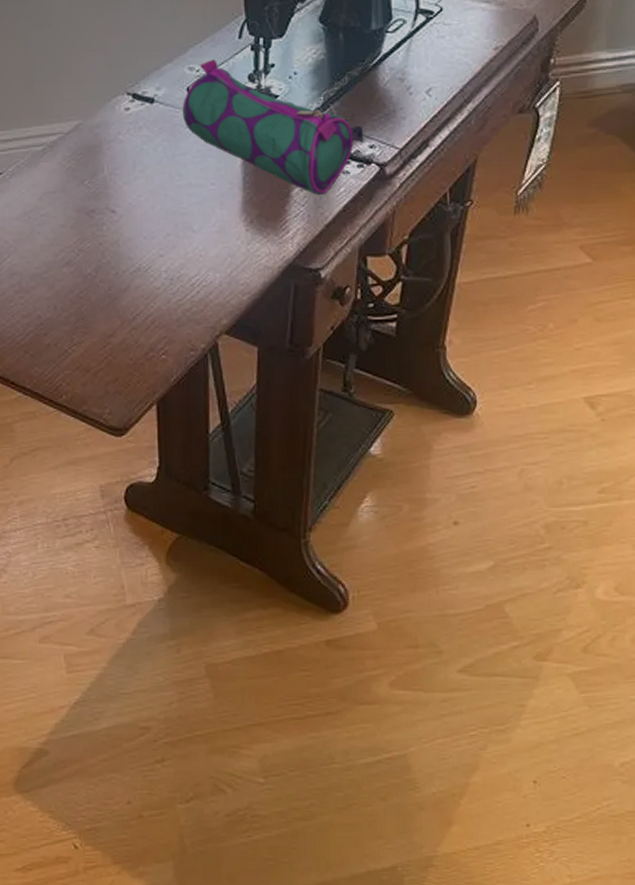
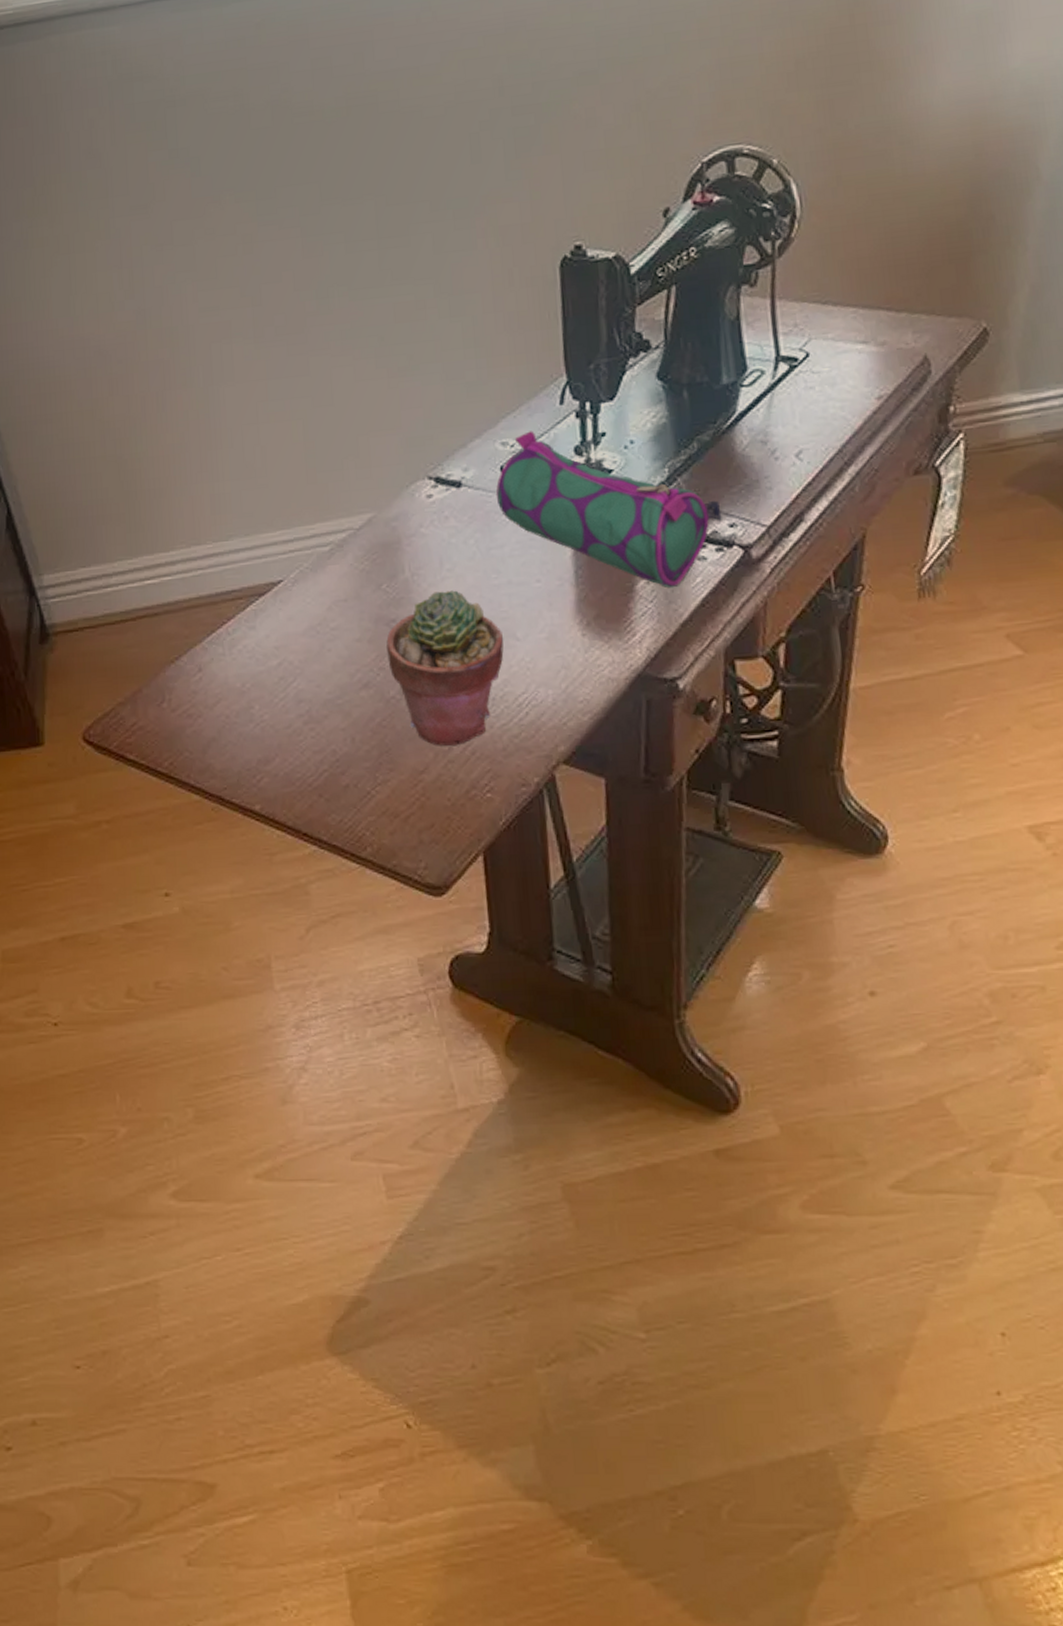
potted succulent: none [85,188,183,316] -> present [385,590,504,746]

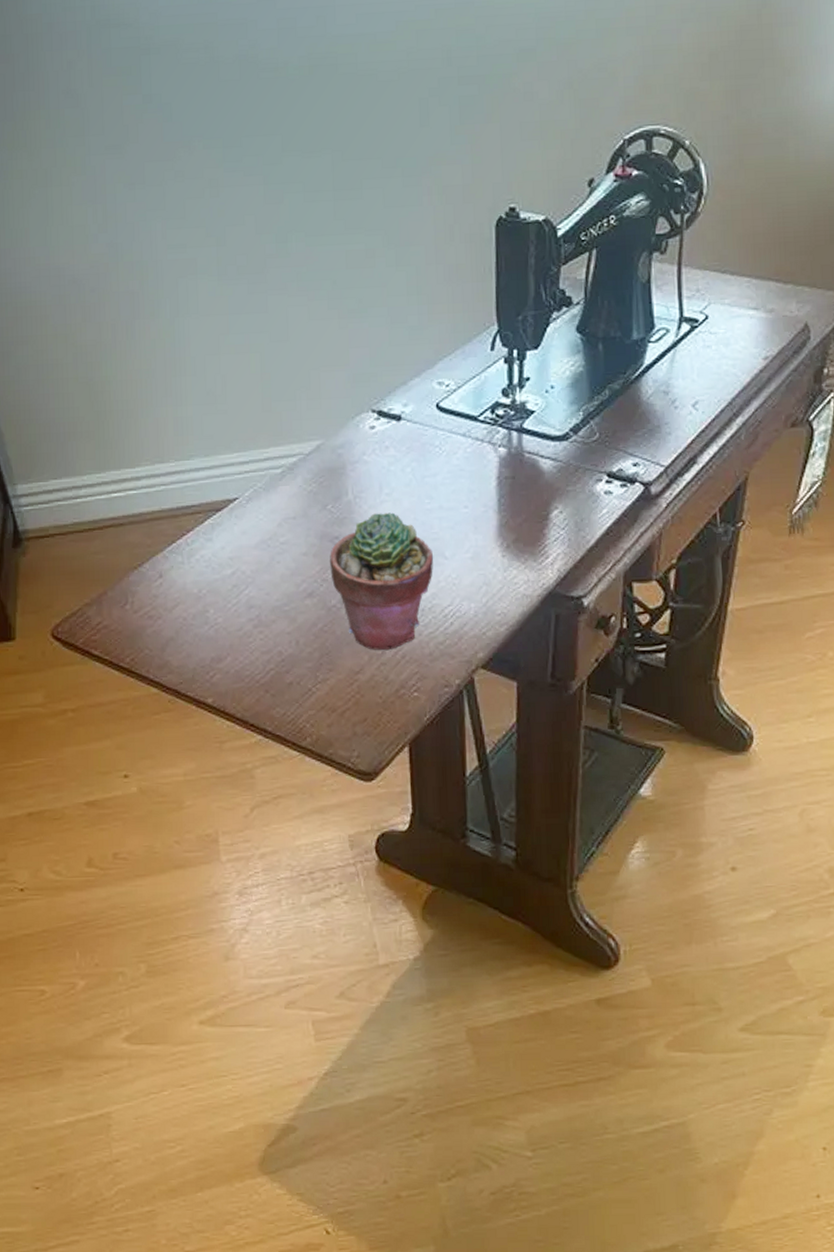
pencil case: present [496,431,722,589] -> none [431,373,627,518]

